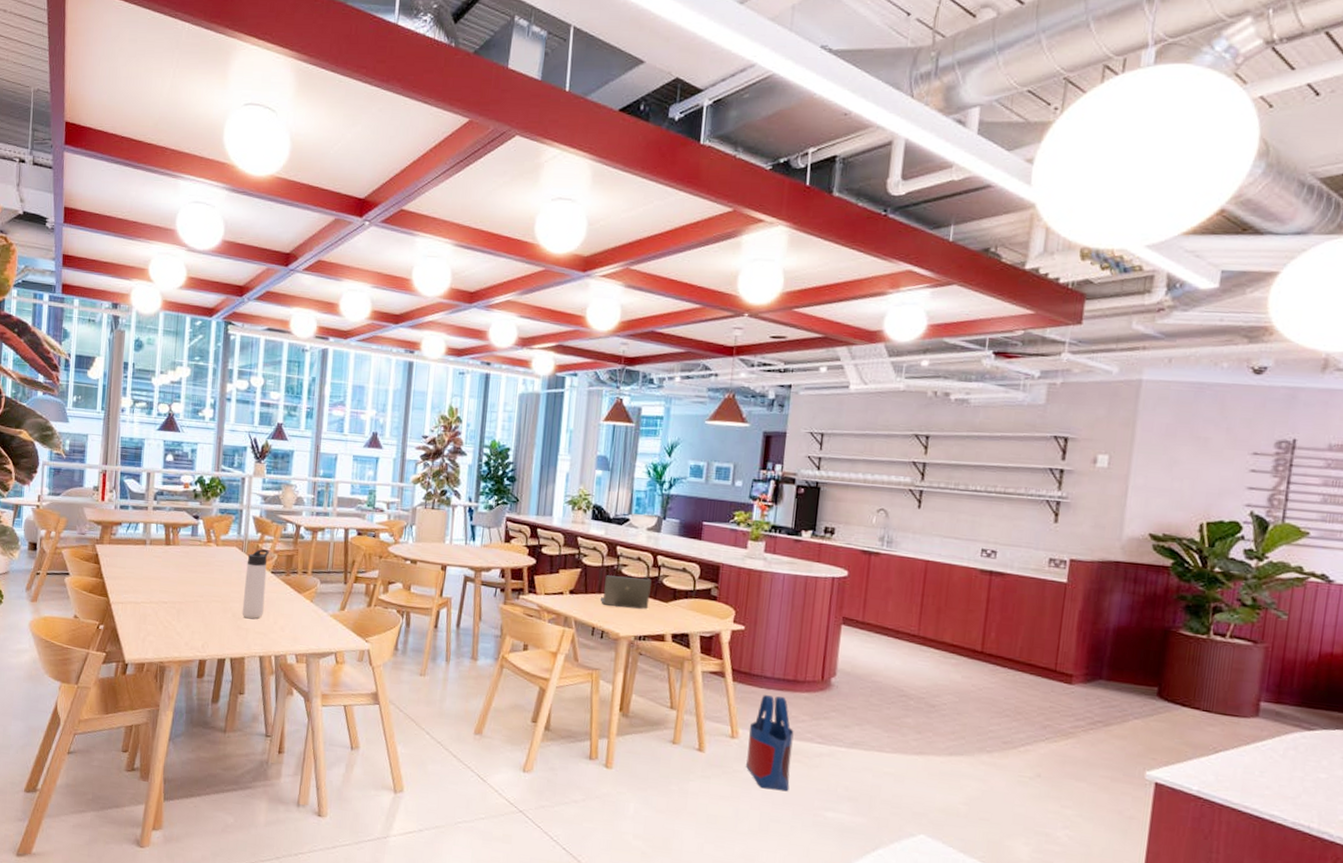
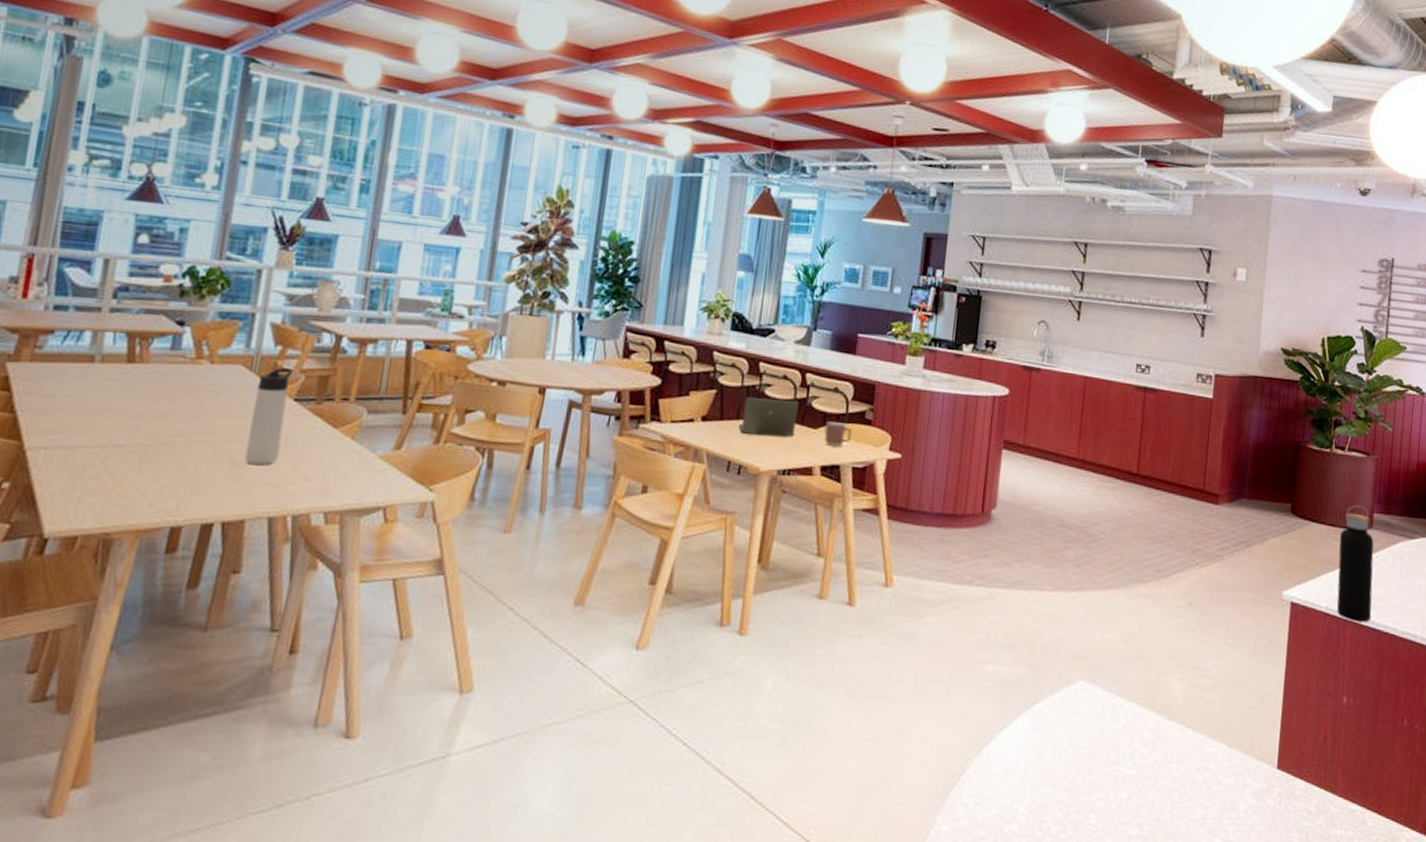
mug: none [674,596,700,618] -> present [824,421,853,446]
tote bag: present [745,694,794,792] -> none [900,532,953,645]
water bottle: none [1211,692,1260,808] -> present [1337,505,1374,621]

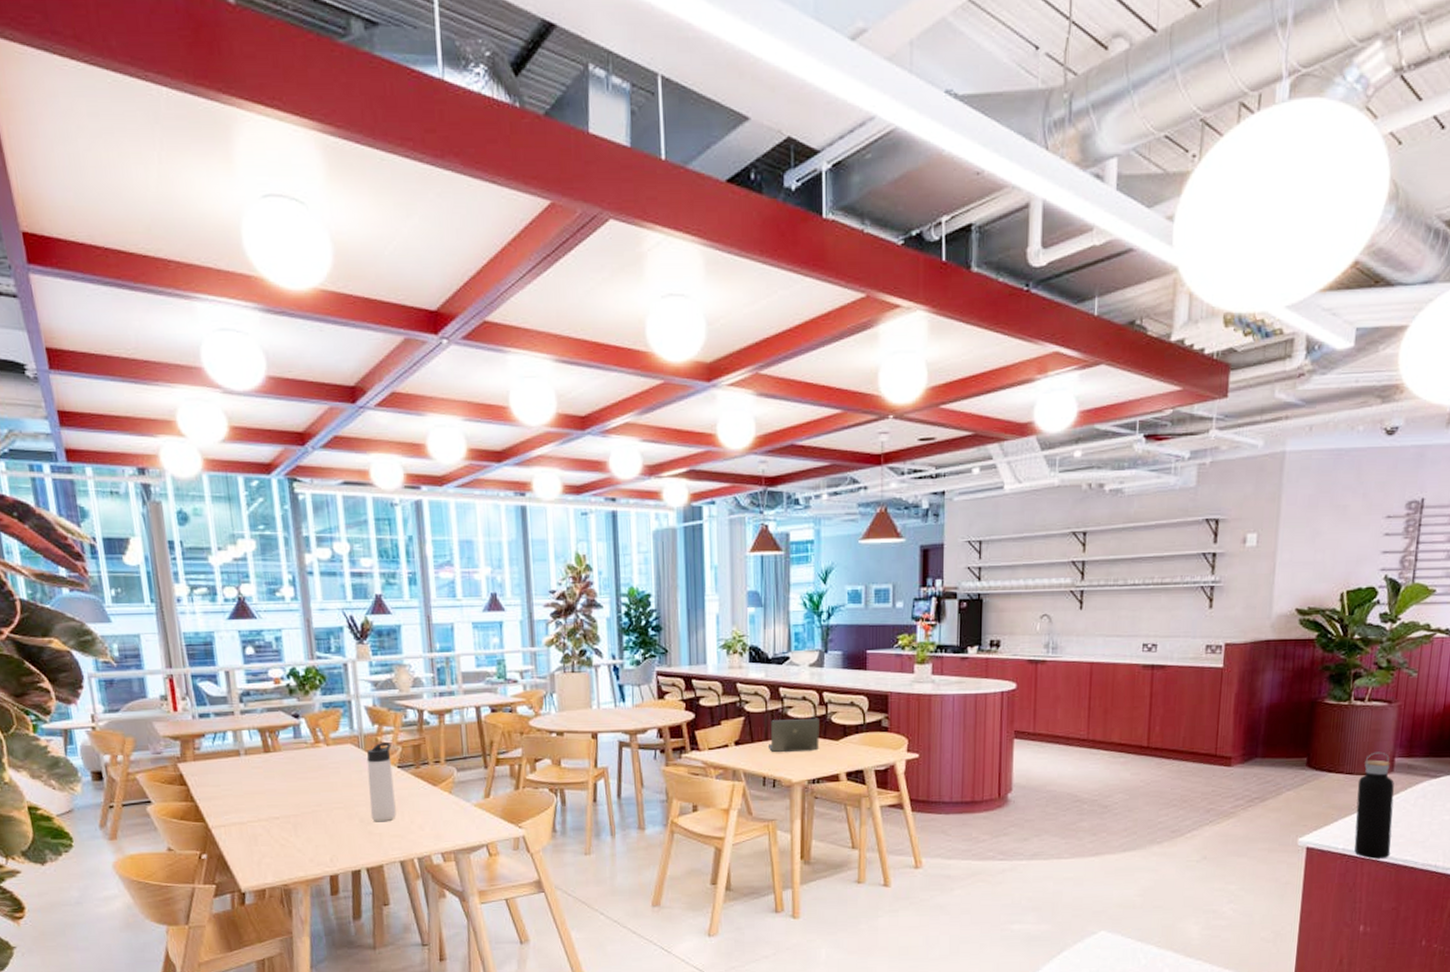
mug: present [824,421,853,446] -> none [846,732,871,754]

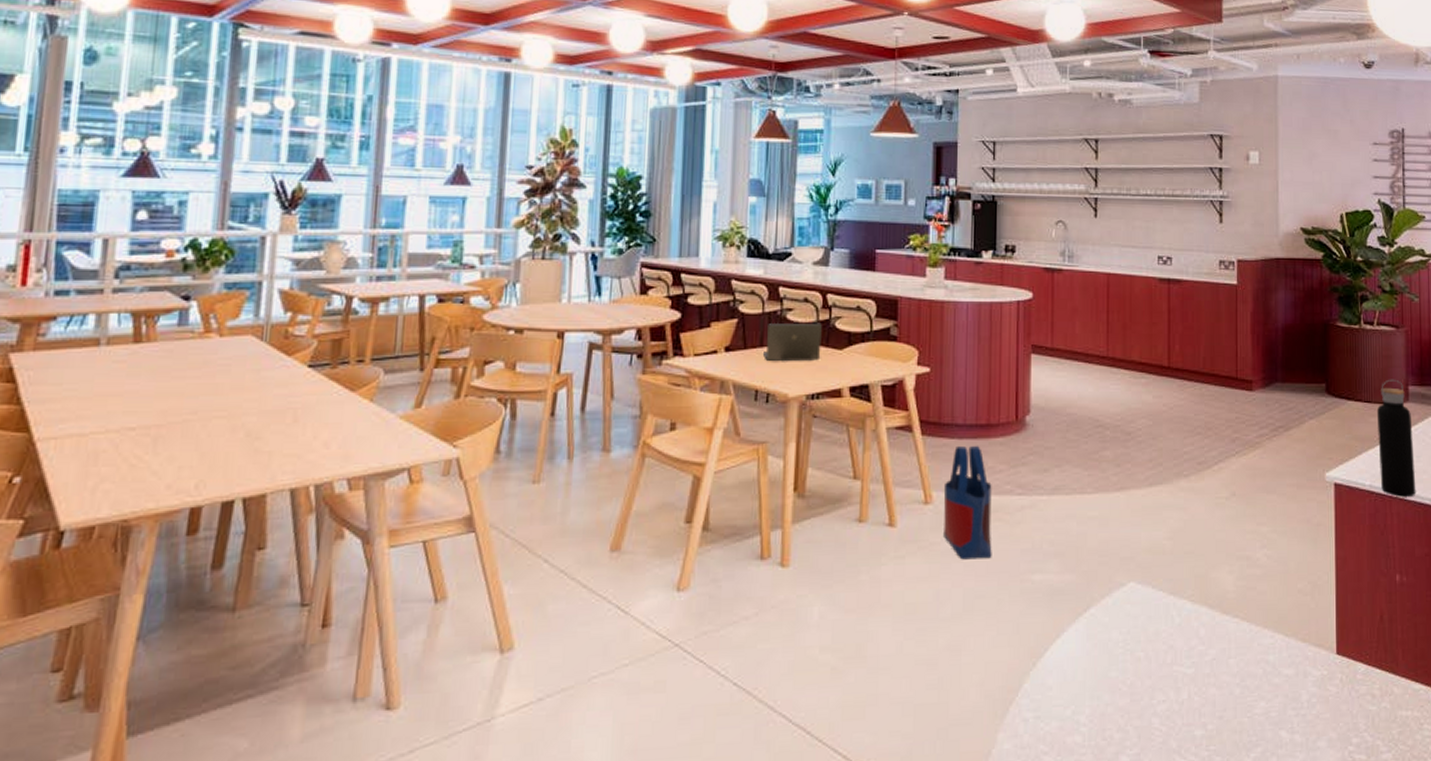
thermos bottle: present [366,743,396,822] -> none [261,335,305,437]
tote bag: none [931,819,976,913] -> present [942,445,992,560]

